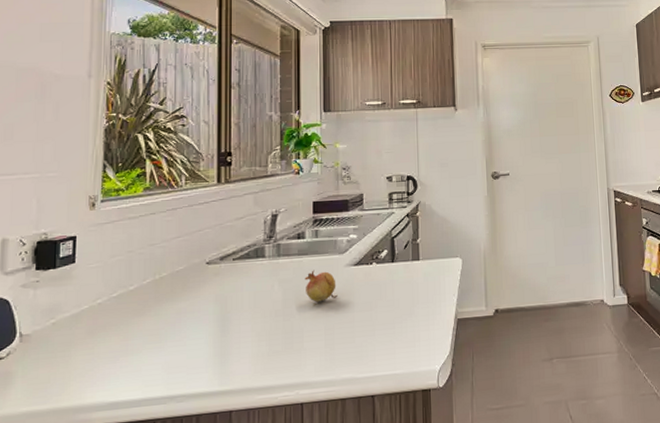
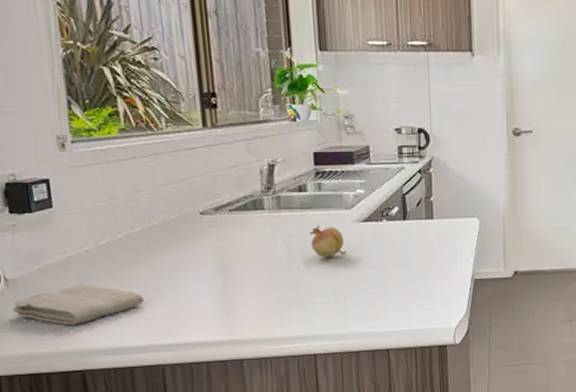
washcloth: none [22,336,145,380] -> present [12,283,144,325]

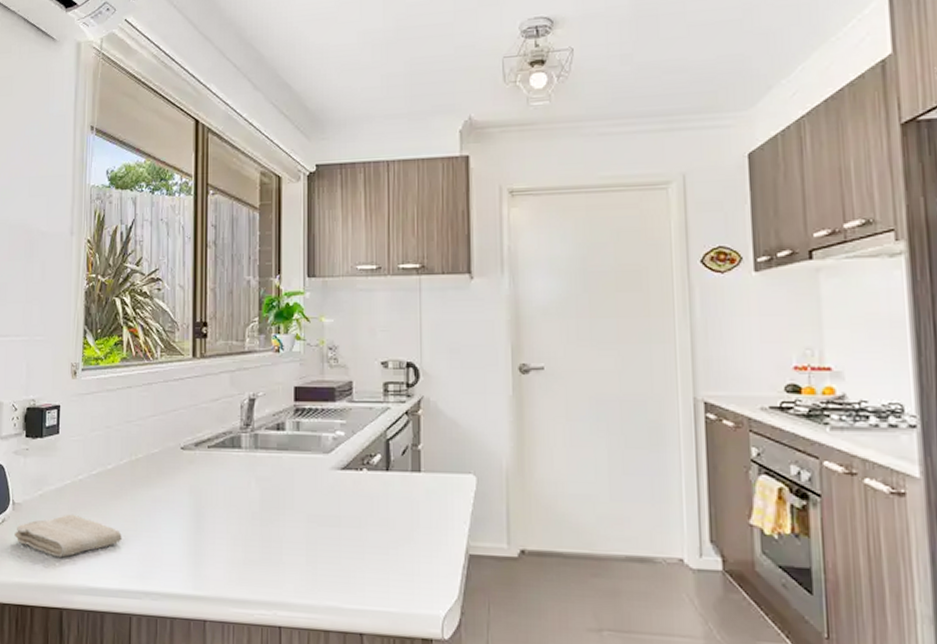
fruit: present [309,224,347,258] -> none [284,469,322,509]

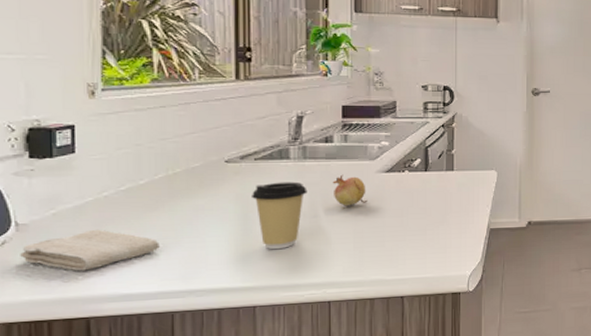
coffee cup: none [205,474,258,554] -> present [252,181,307,249]
fruit: none [284,469,322,509] -> present [332,174,368,206]

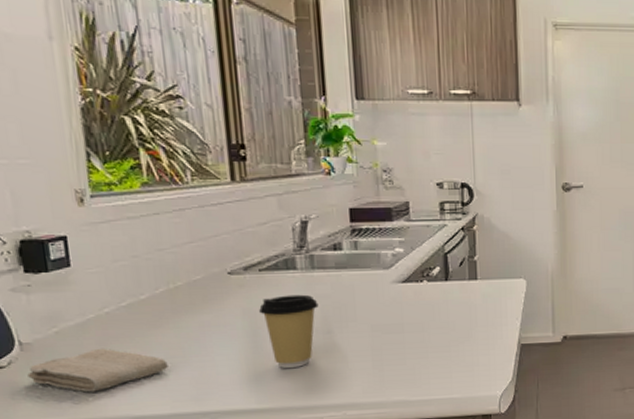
fruit: present [332,174,368,206] -> none [345,285,385,321]

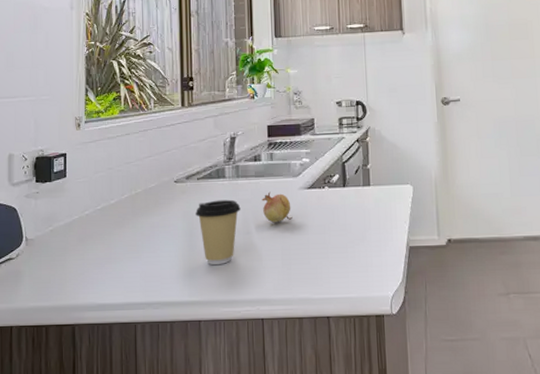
washcloth: present [27,348,168,392] -> none [28,244,126,282]
fruit: none [345,285,385,321] -> present [262,191,293,223]

